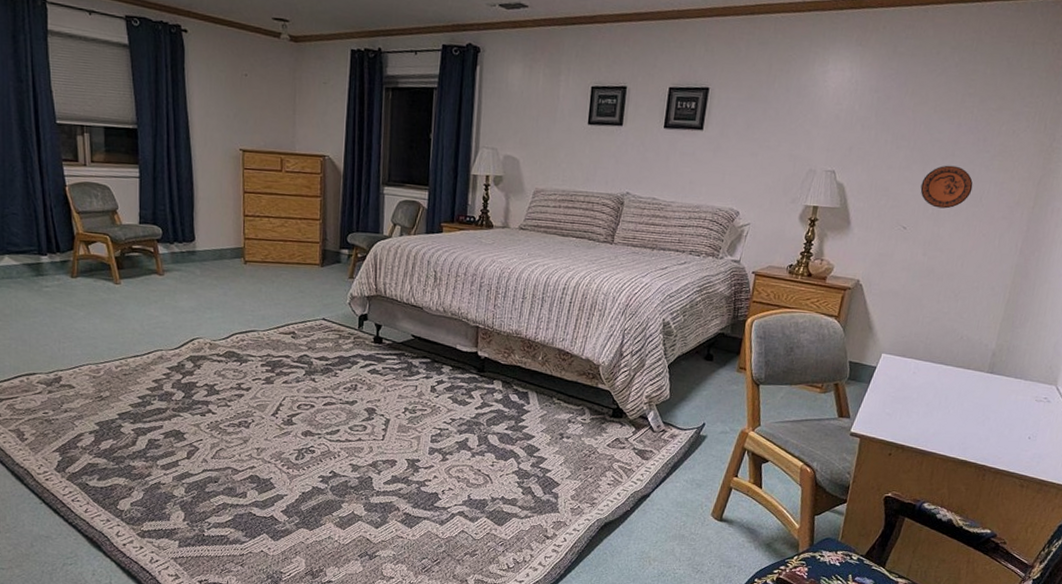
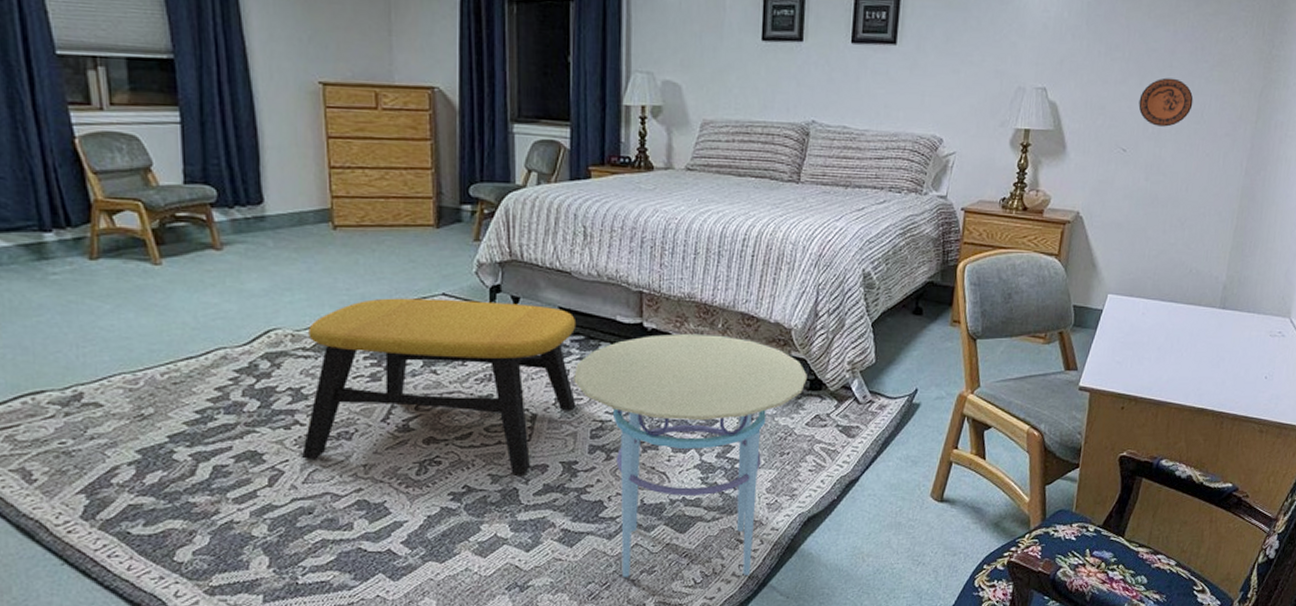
bench: none [212,319,425,466] -> present [302,298,577,474]
side table: none [420,362,611,566] -> present [574,333,807,577]

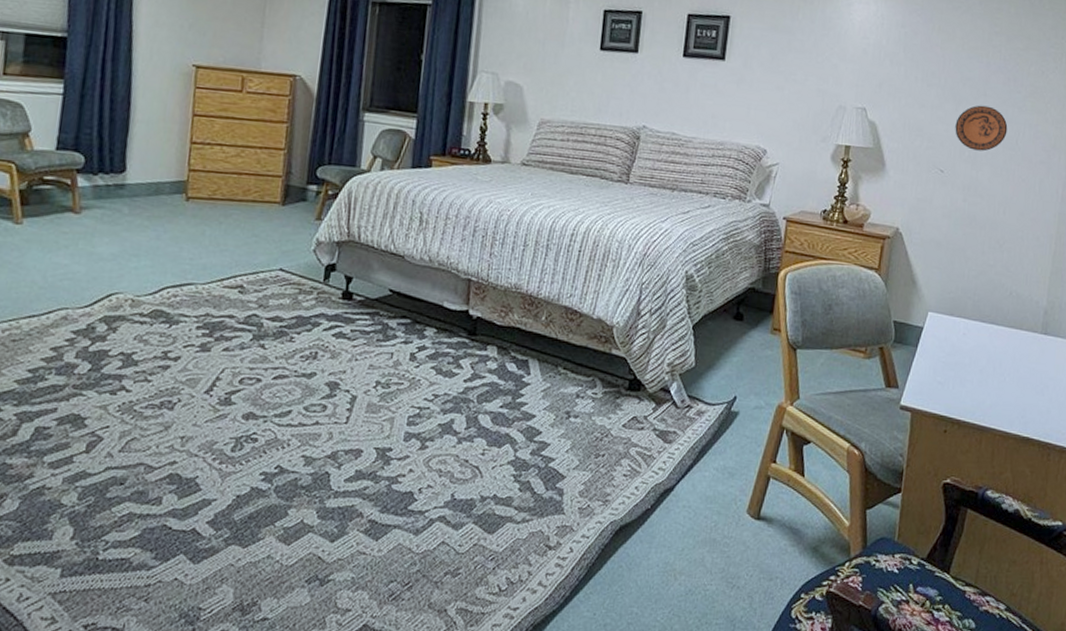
bench: present [302,298,577,474] -> none [123,269,405,458]
side table: present [574,333,807,577] -> none [396,323,627,586]

